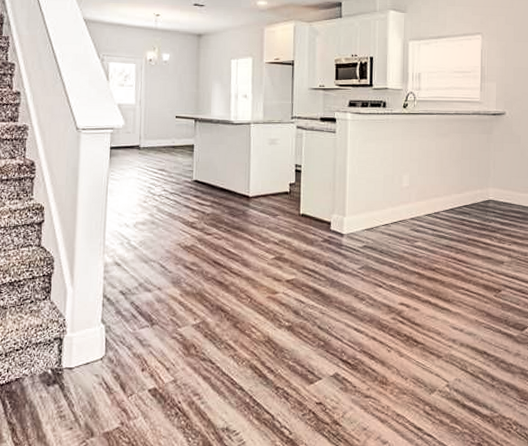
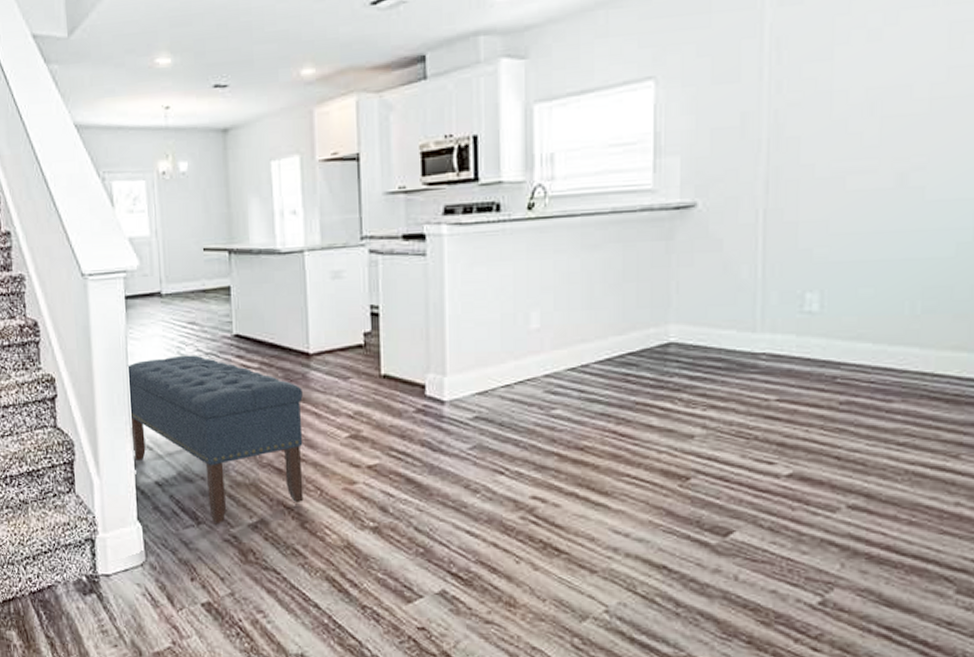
bench: none [104,193,242,325] -> present [127,355,304,525]

